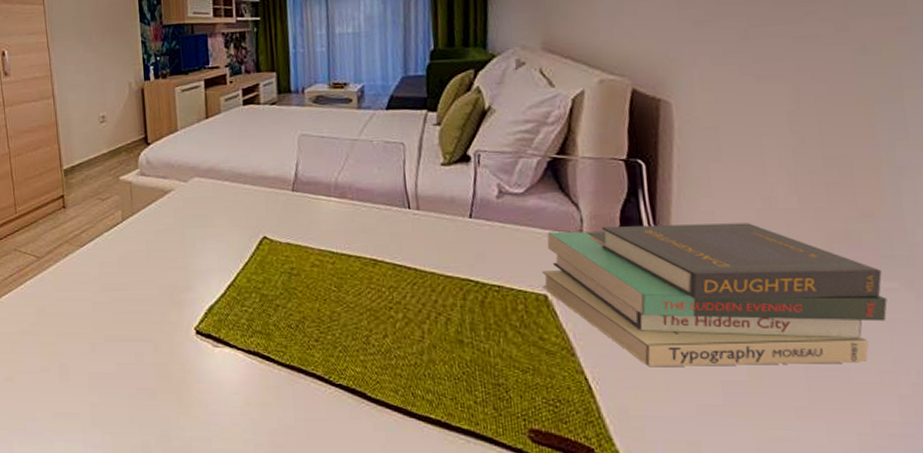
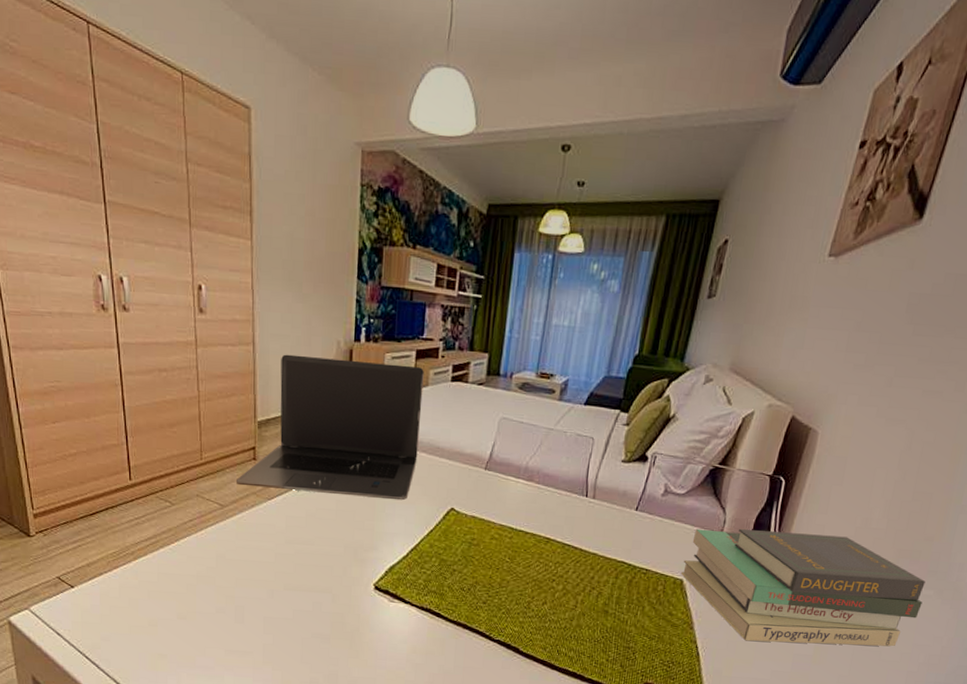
laptop computer: none [48,95,221,235] -> present [235,354,424,501]

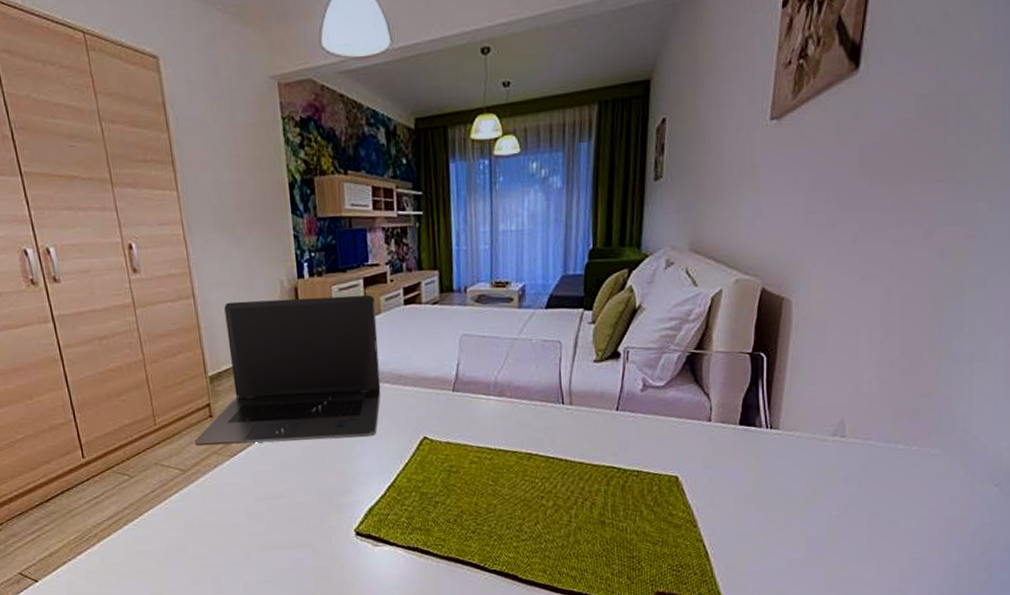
books: present [680,528,926,647] -> none [674,405,931,532]

